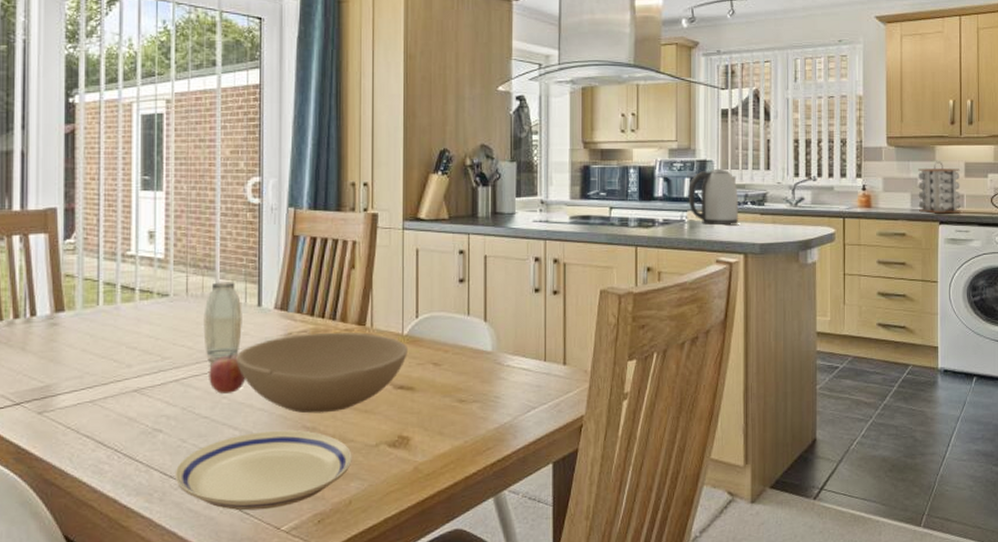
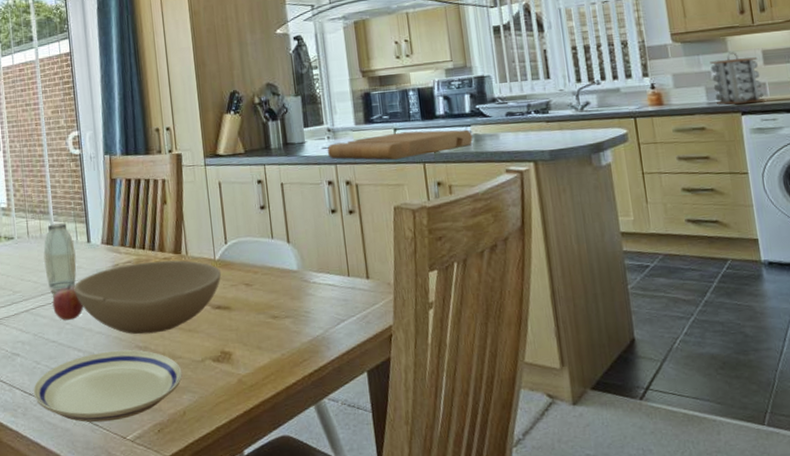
cutting board: none [537,211,688,241] -> present [327,129,473,161]
kettle: present [688,168,739,226] -> none [469,82,525,137]

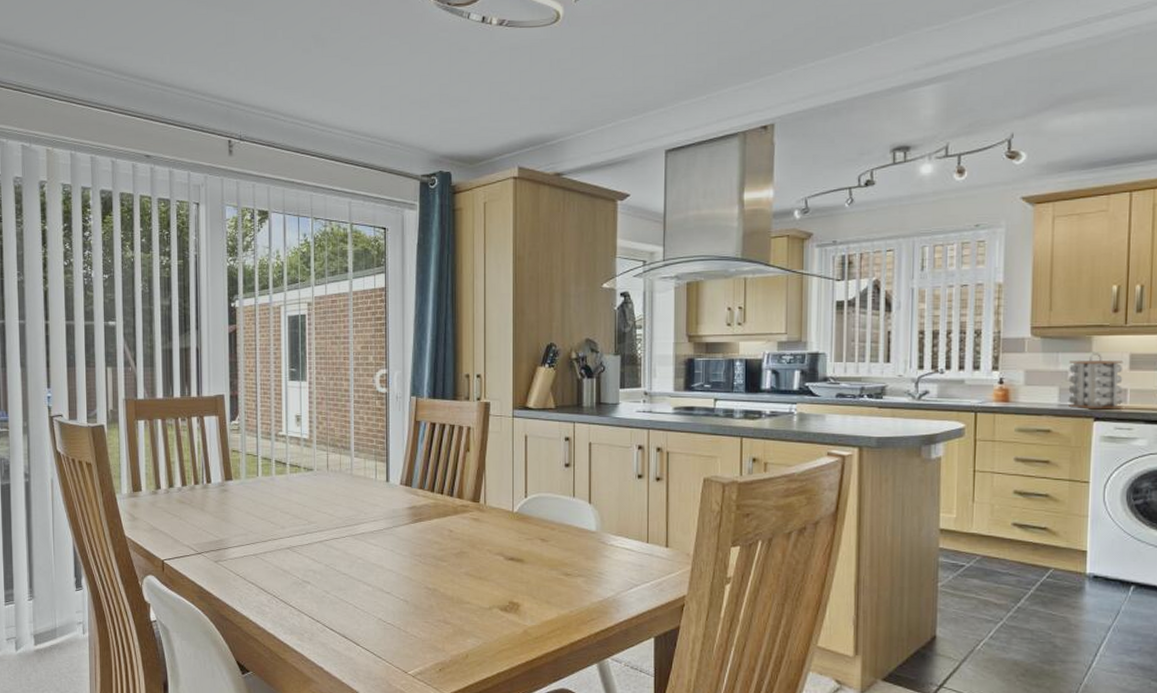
plate: present [33,350,182,423] -> none [321,589,468,656]
vase: present [43,223,77,298] -> none [341,460,373,532]
fruit: present [52,285,84,320] -> none [347,522,377,555]
bowl: present [74,260,221,335] -> none [369,507,517,577]
cutting board: present [327,129,473,161] -> none [641,403,798,432]

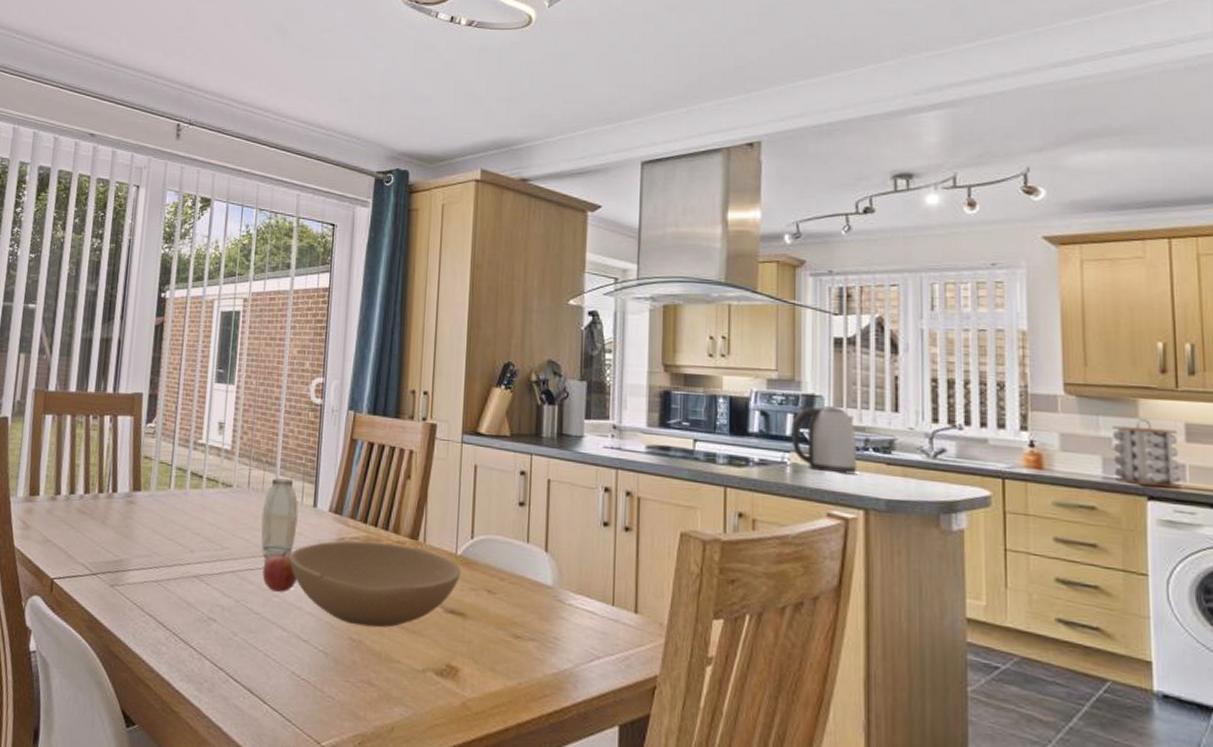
vase: none [341,460,373,532] -> present [260,478,299,563]
fruit: none [347,522,377,555] -> present [262,552,297,592]
bowl: none [369,507,517,577] -> present [289,540,461,628]
kettle: none [798,361,854,419] -> present [791,405,858,475]

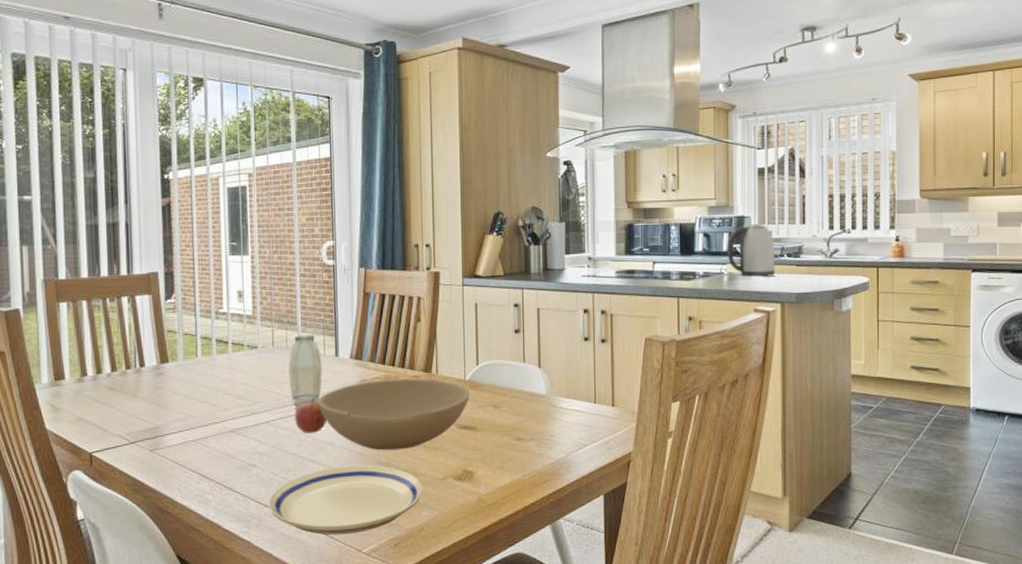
plate: none [224,636,398,721] -> present [268,465,423,535]
spice rack: present [1112,418,1182,488] -> none [951,212,994,262]

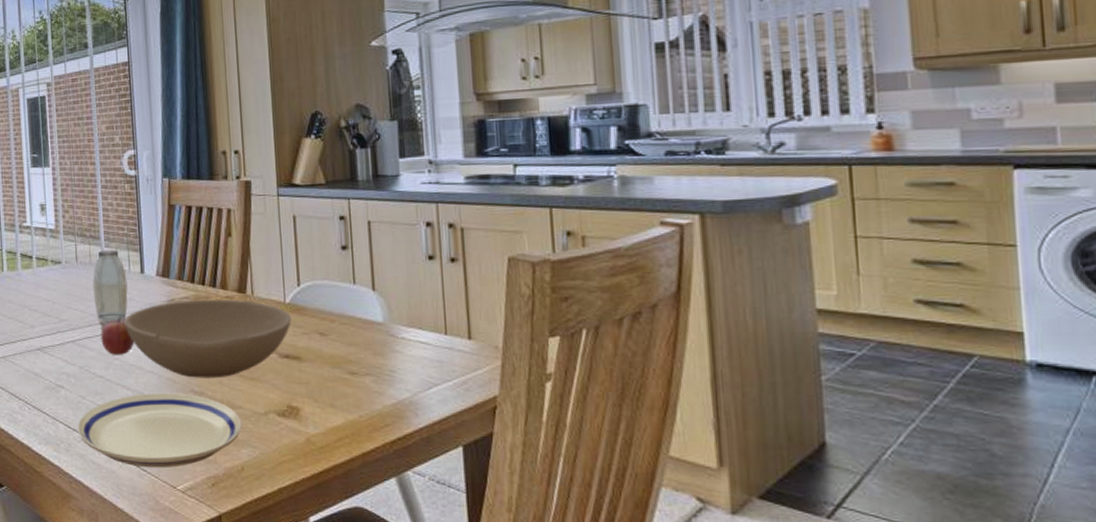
kettle: present [727,224,776,277] -> none [615,113,690,181]

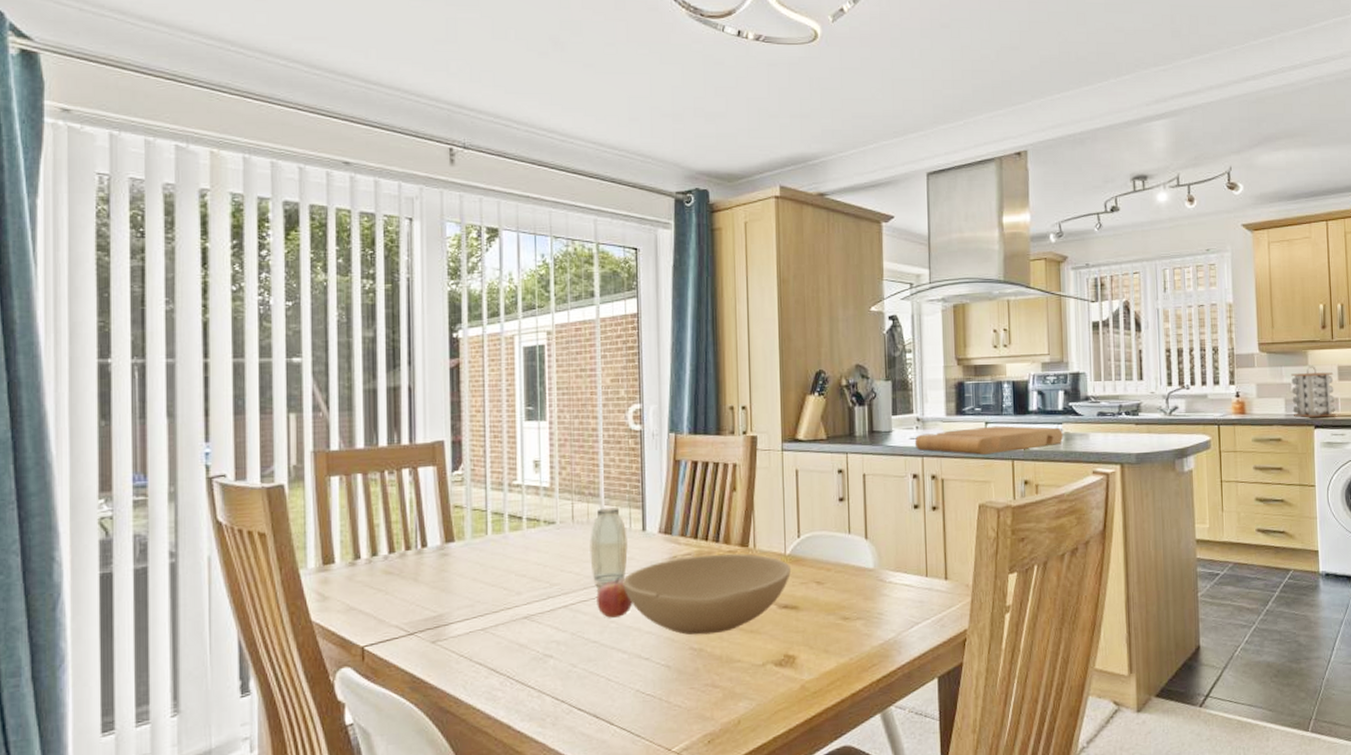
plate: present [77,392,242,468] -> none [566,652,740,733]
cutting board: none [427,168,618,203] -> present [914,425,1064,456]
spice rack: none [970,84,1053,155] -> present [1291,366,1336,418]

